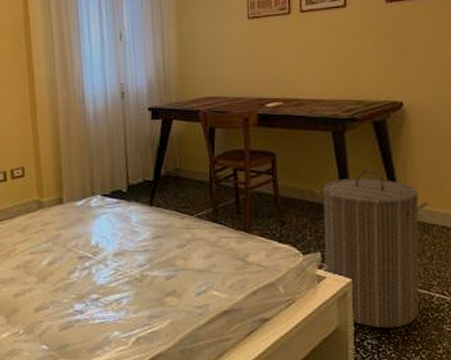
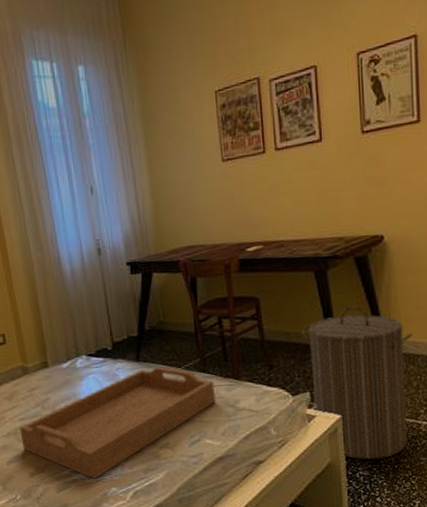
serving tray: none [29,213,225,320] -> present [19,367,216,479]

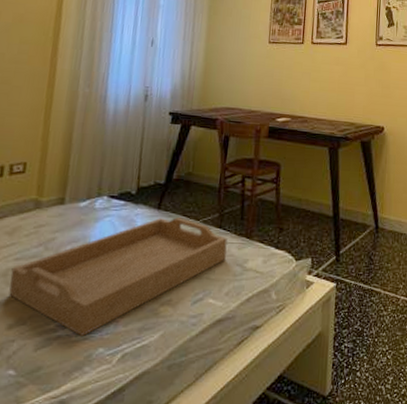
laundry hamper: present [302,305,412,459] -> none [312,182,399,331]

